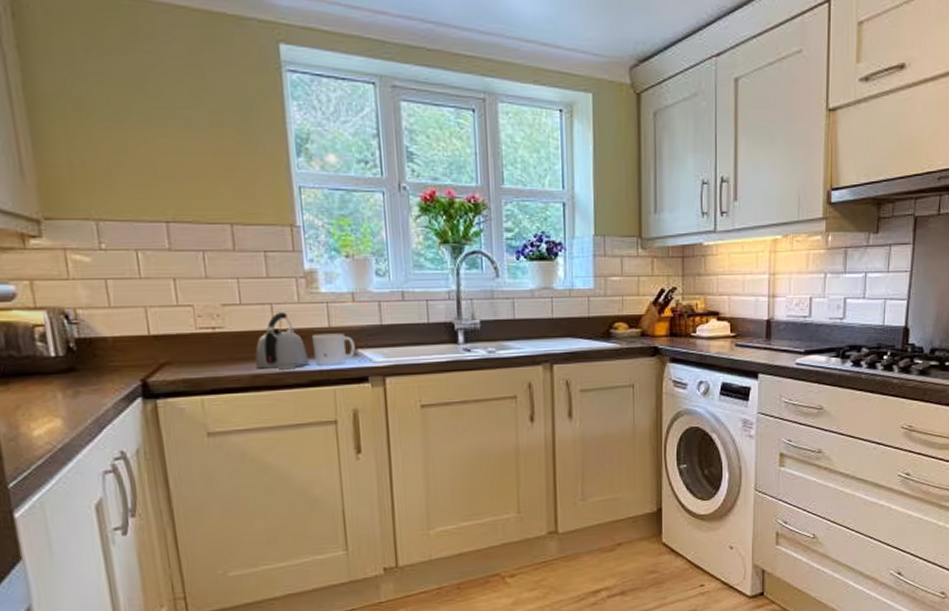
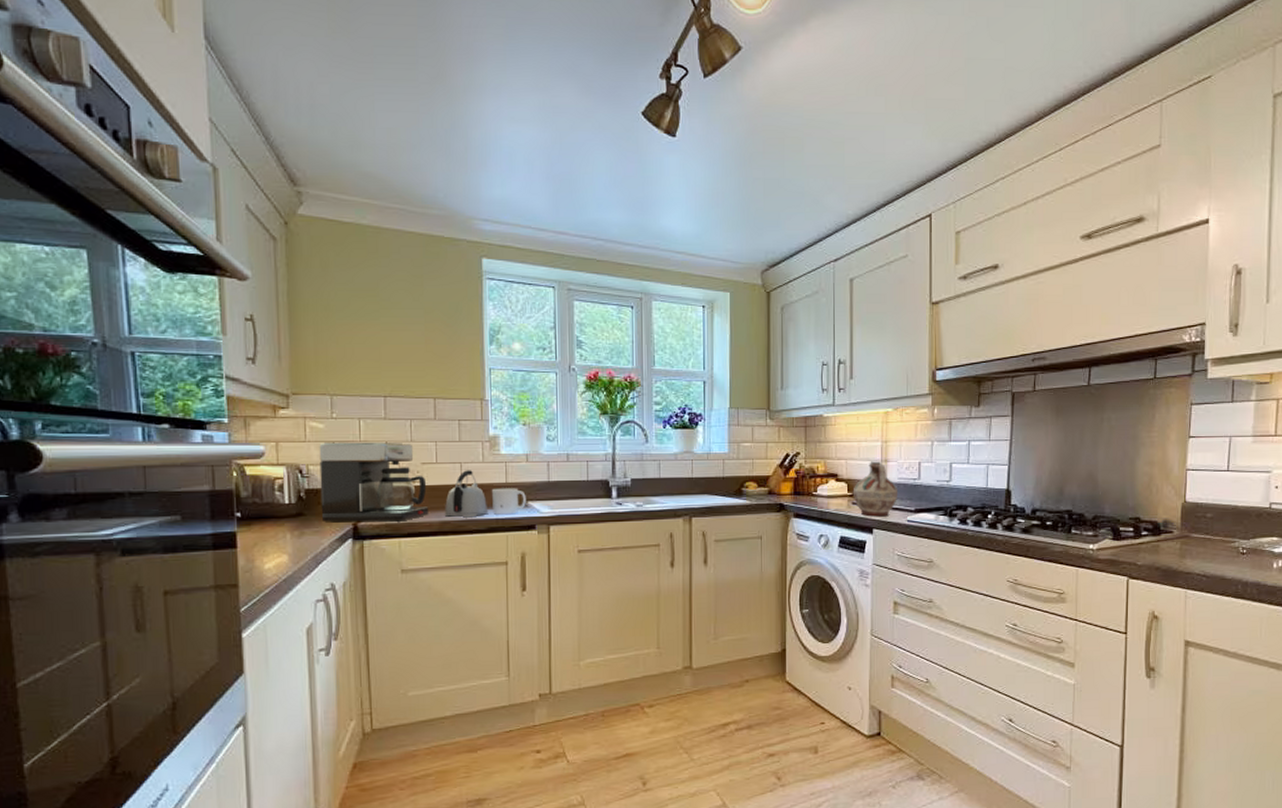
coffee maker: none [87,279,236,379] -> present [319,442,429,523]
ceramic jug: none [736,296,786,360] -> present [852,461,897,517]

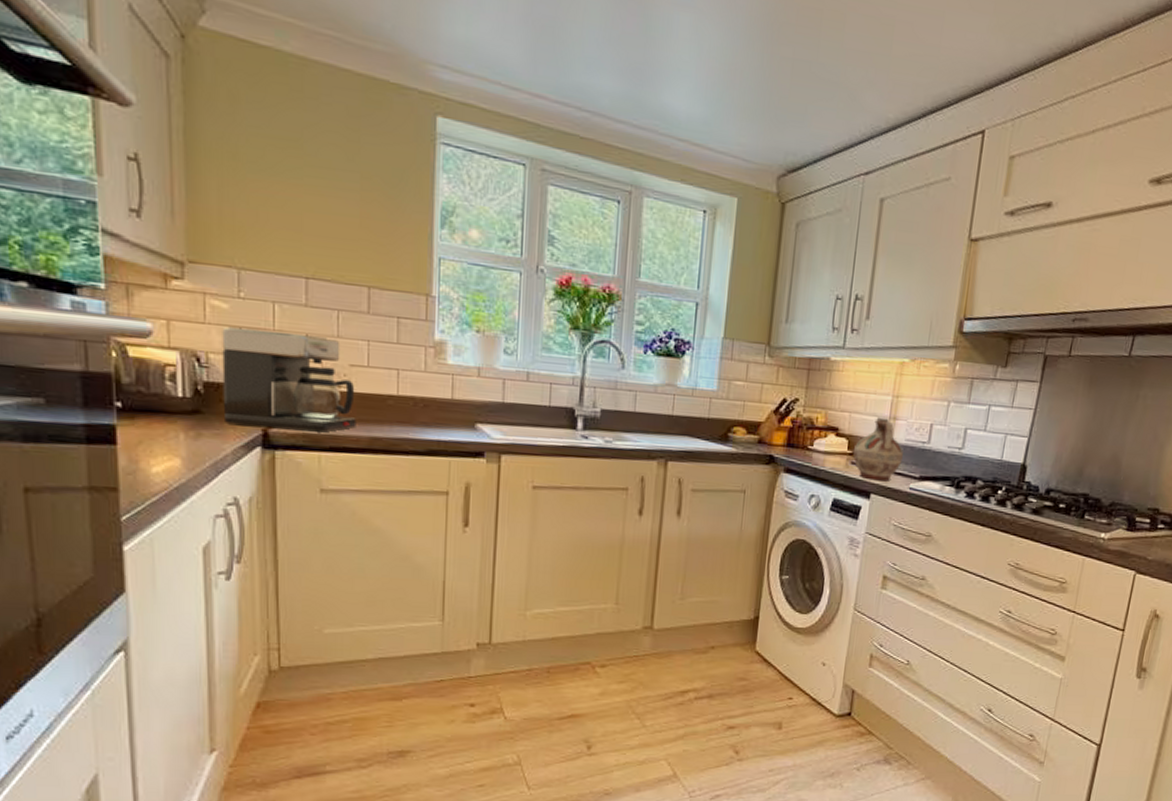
kettle: present [444,470,489,518] -> none [375,379,429,436]
mug: present [491,488,526,515] -> none [433,404,475,437]

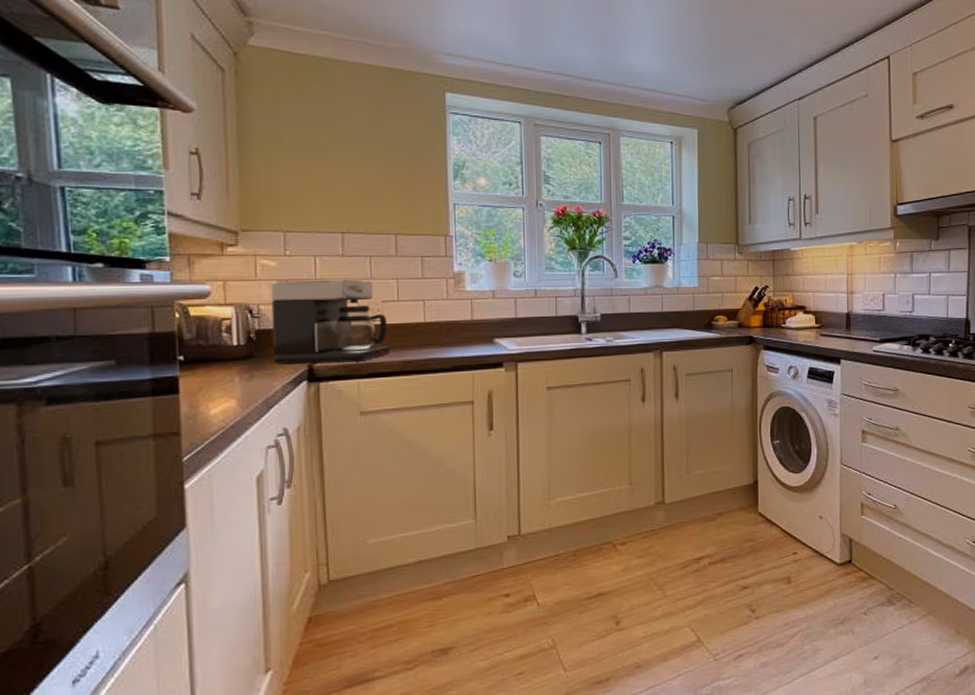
ceramic jug: present [853,417,903,482] -> none [820,293,863,348]

